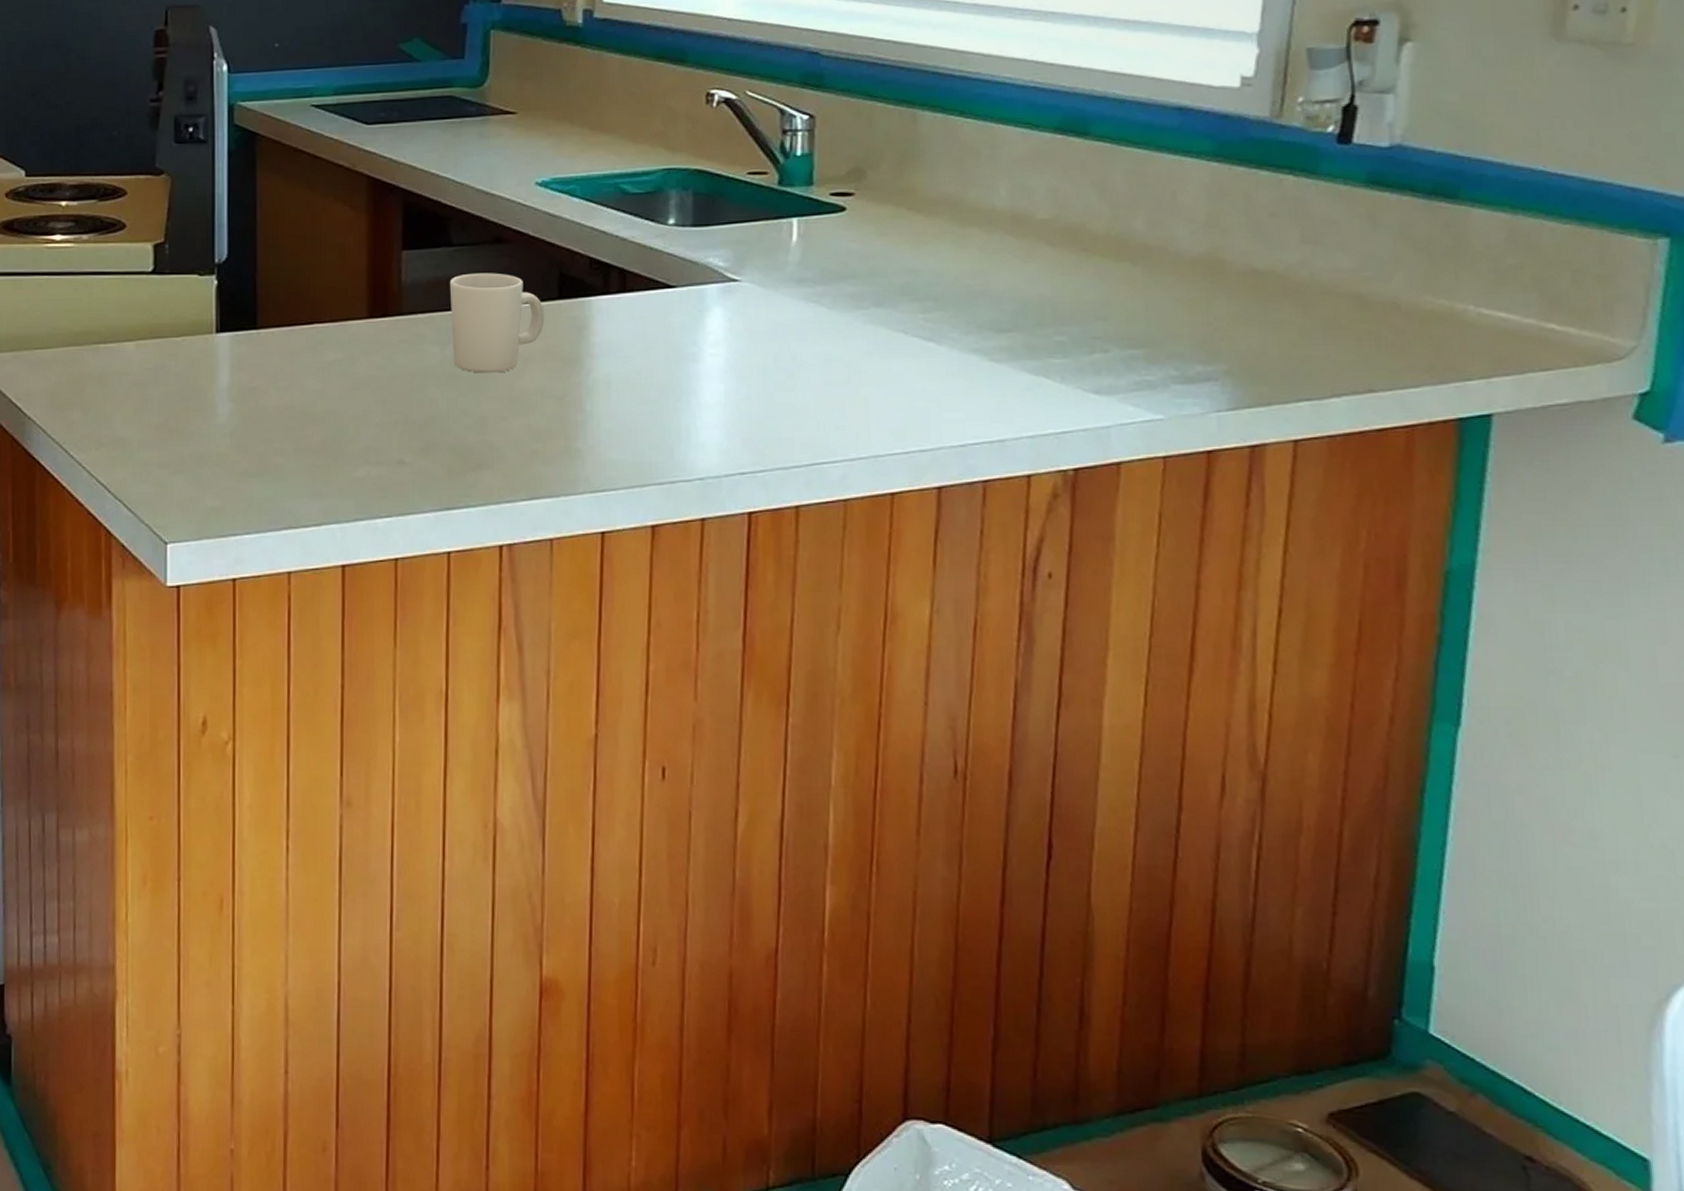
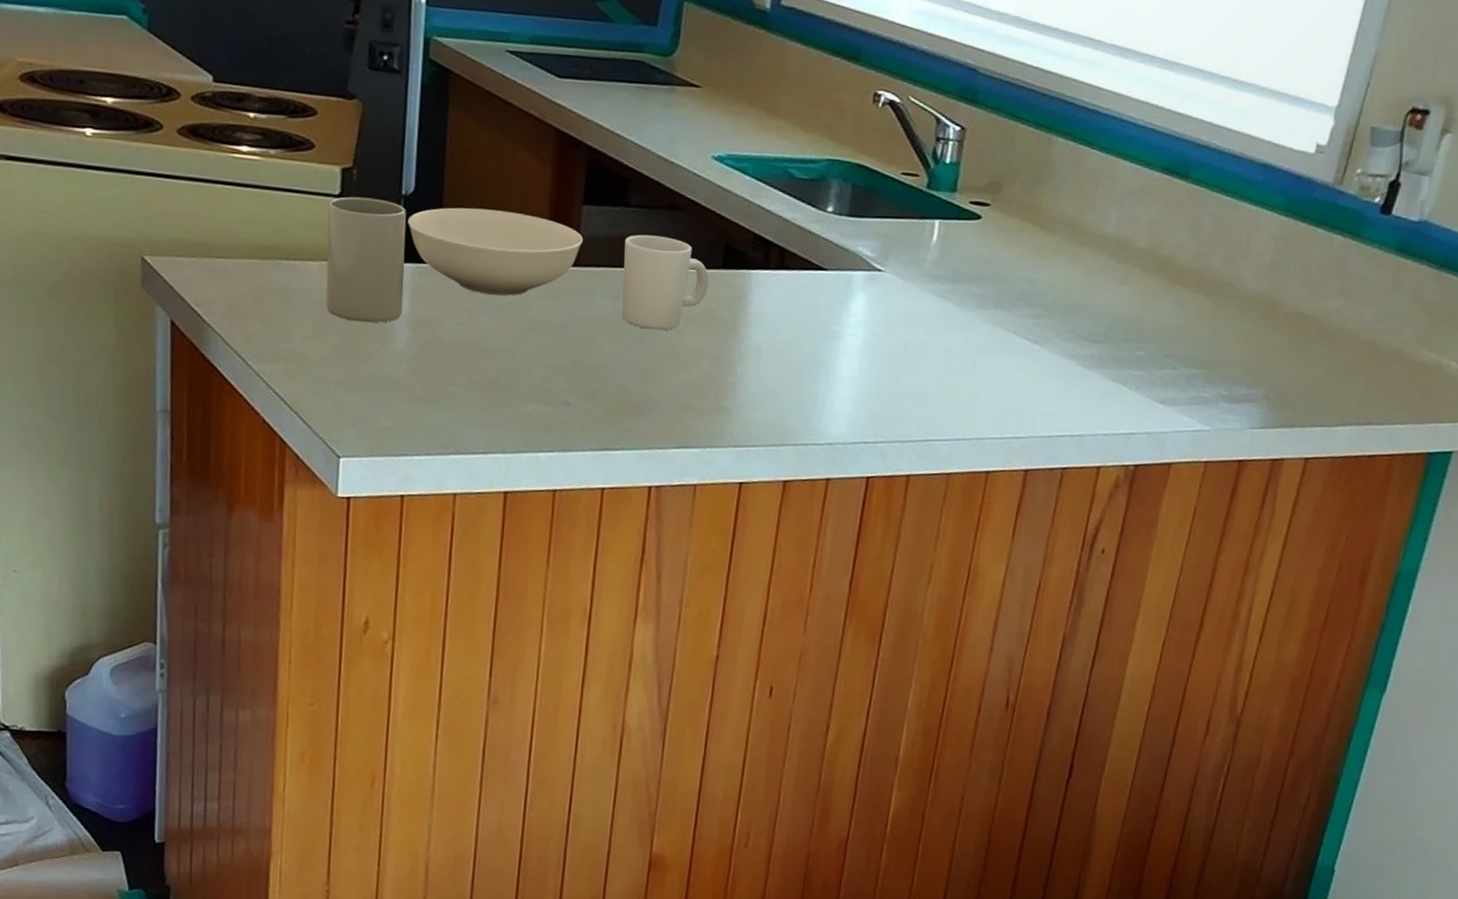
cup: none [141,270,223,399] -> present [325,196,407,323]
bowl: none [223,266,406,356] -> present [408,207,584,296]

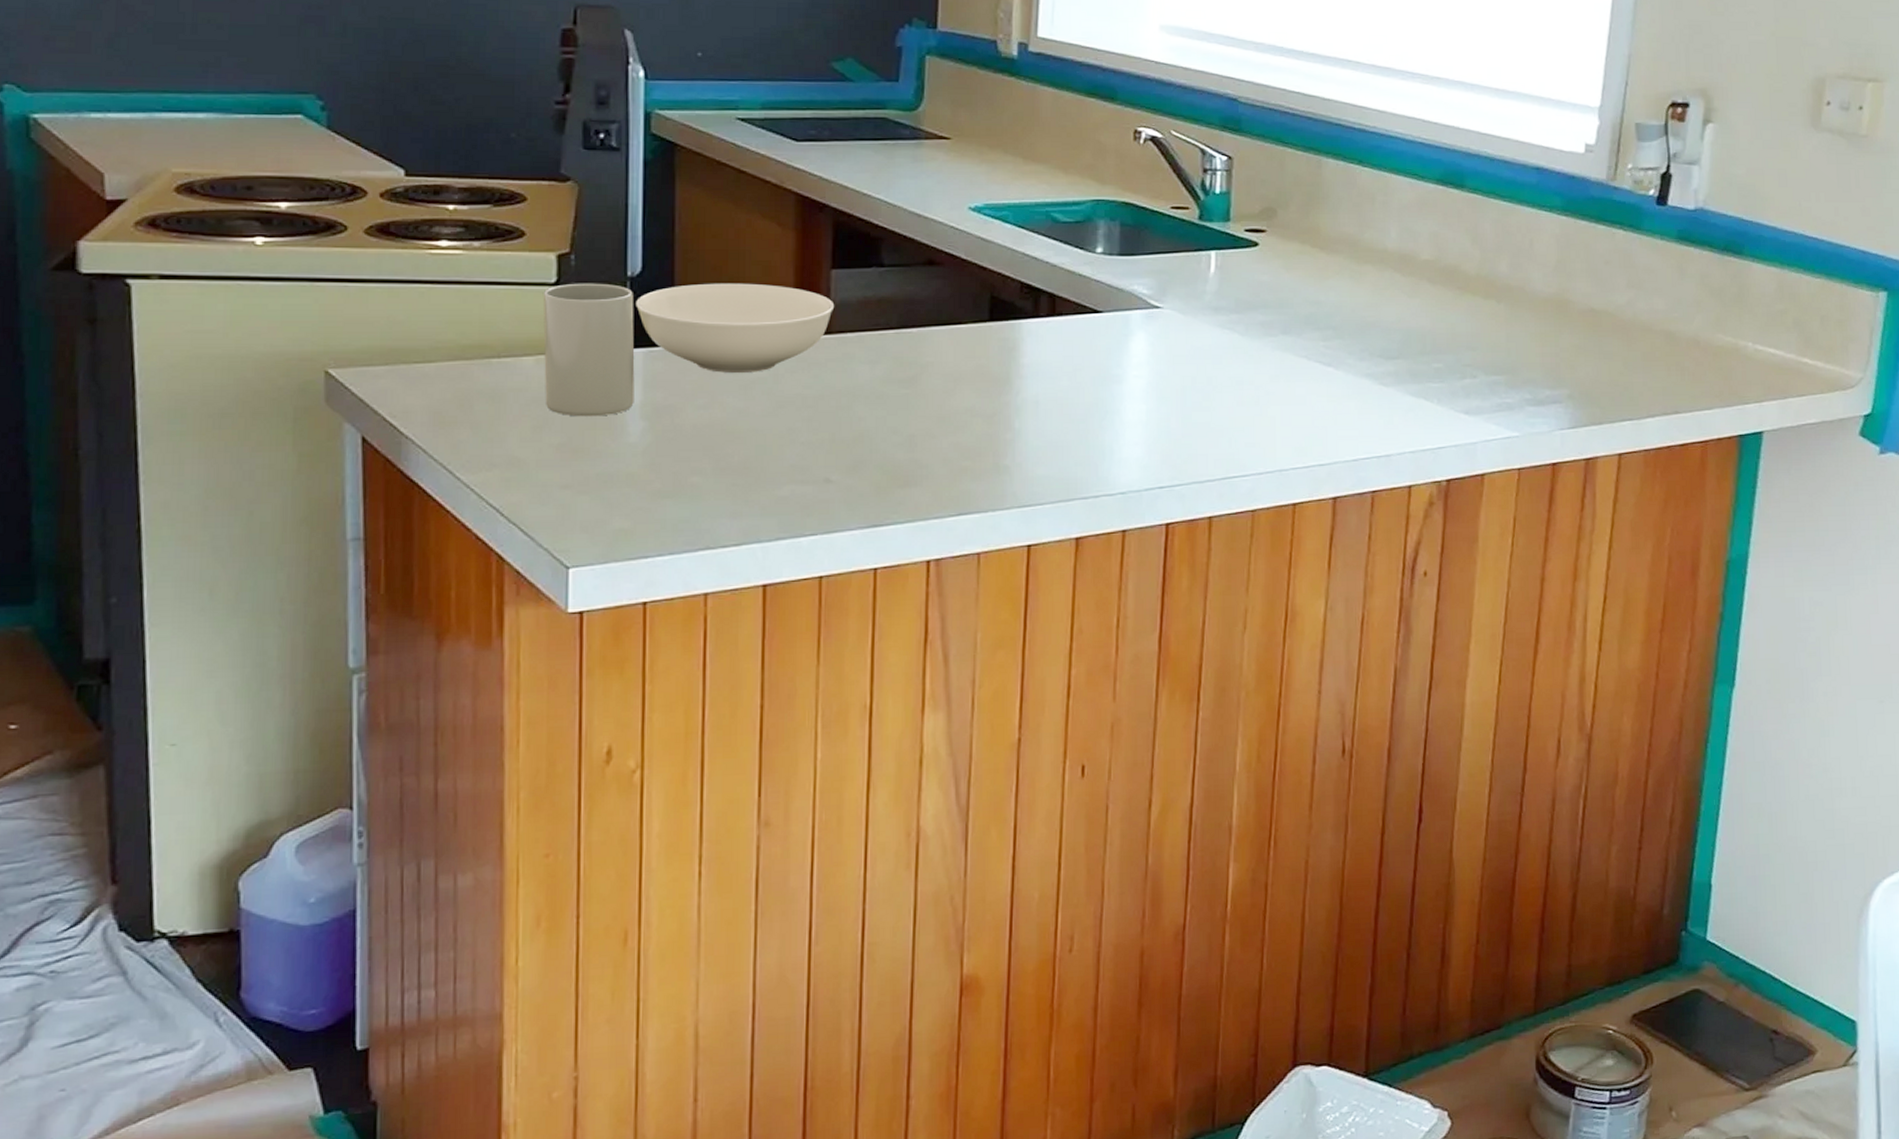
mug: present [622,234,709,331] -> none [880,294,976,393]

